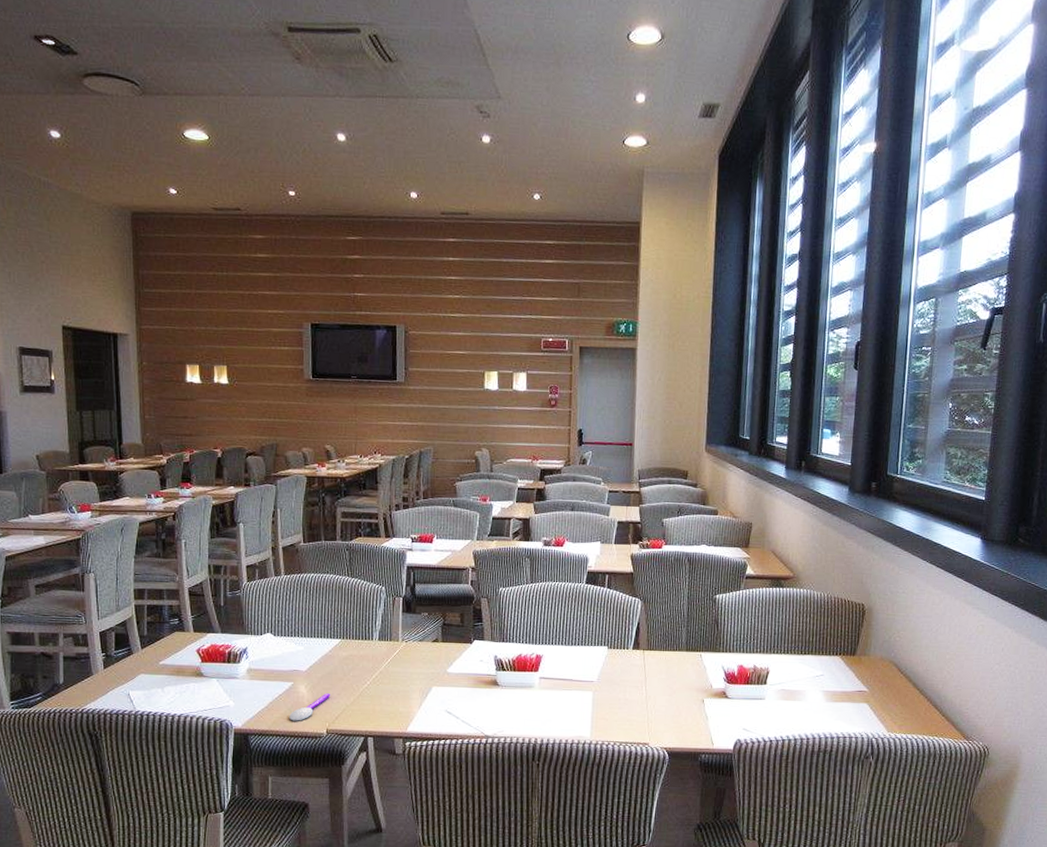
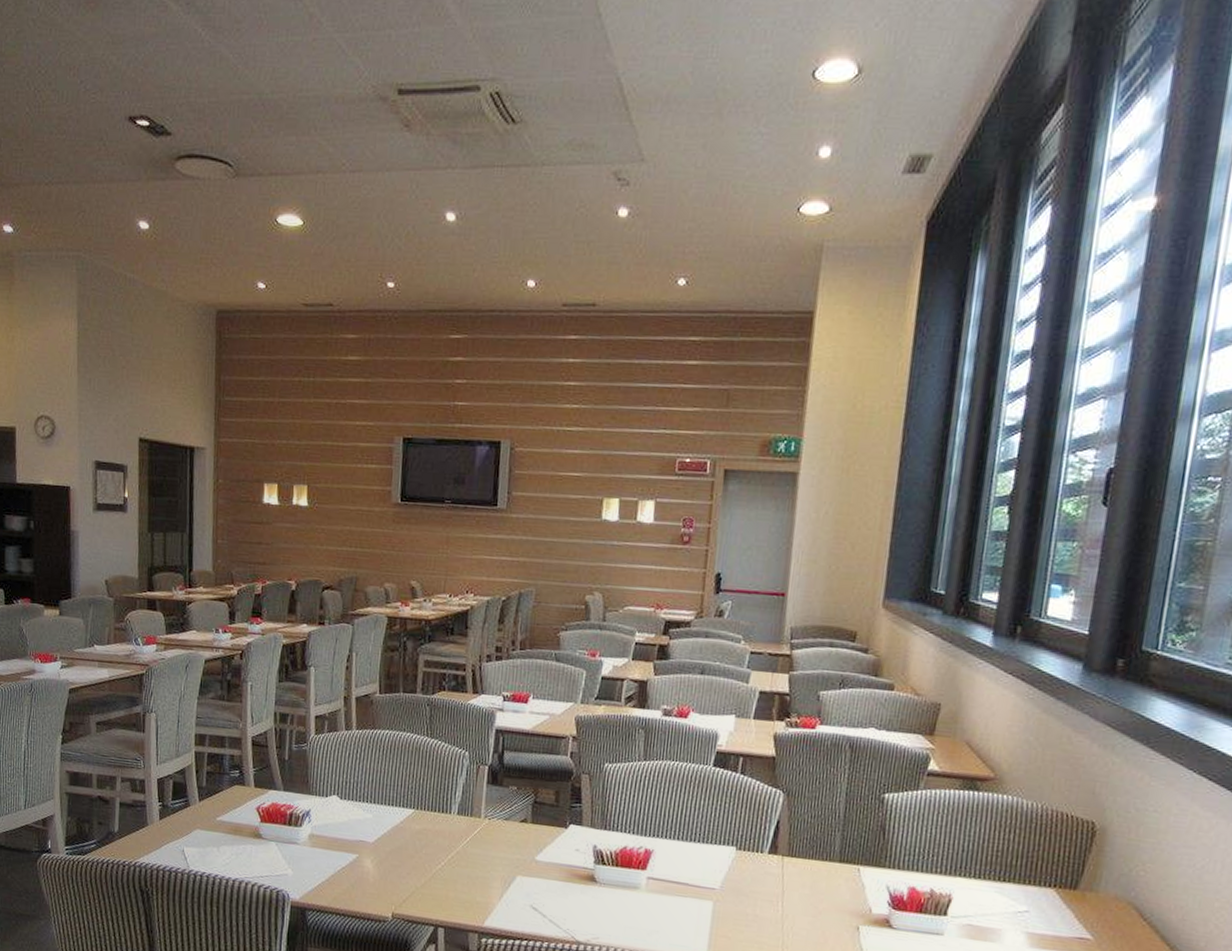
spoon: present [289,693,331,721] -> none [351,871,399,900]

